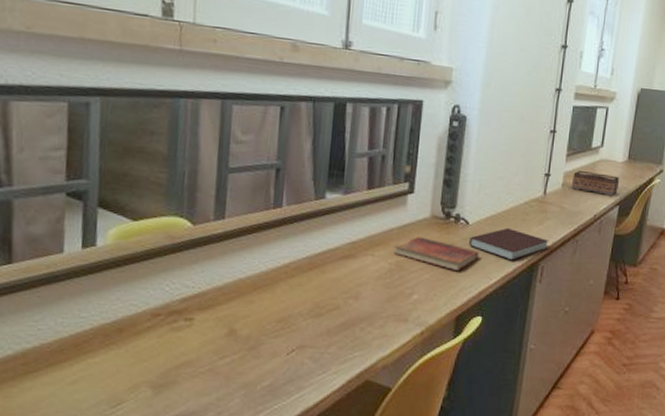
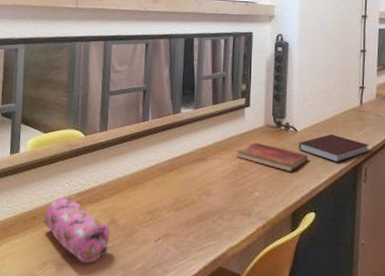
pencil case: none [134,301,228,383] -> present [44,195,111,263]

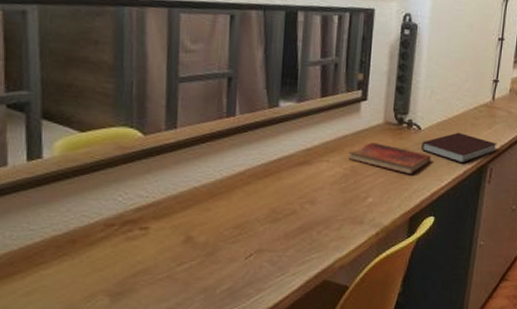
pencil case: present [44,195,111,263] -> none [88,212,185,290]

